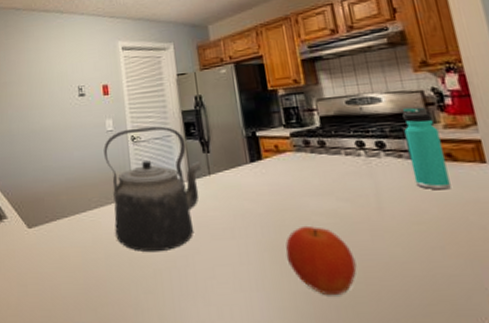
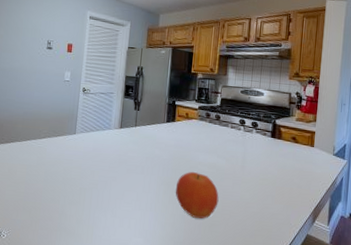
kettle: present [103,126,202,253] -> none [56,82,132,177]
thermos bottle: present [402,107,451,190] -> none [269,103,292,161]

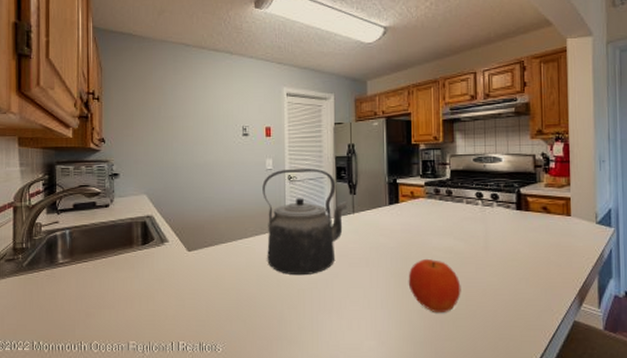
kettle: none [56,82,132,177] -> present [262,168,348,276]

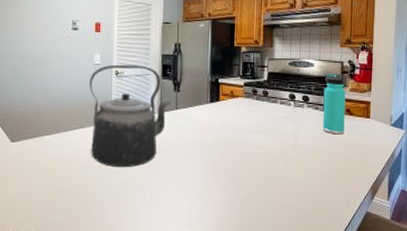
fruit: present [408,258,461,313] -> none [223,154,271,205]
thermos bottle: none [515,168,542,235] -> present [322,73,346,135]

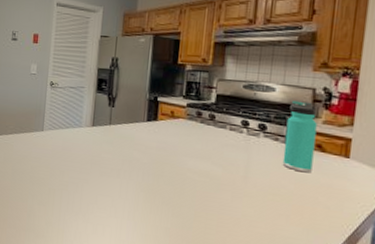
kettle: present [89,64,171,168] -> none [23,75,105,177]

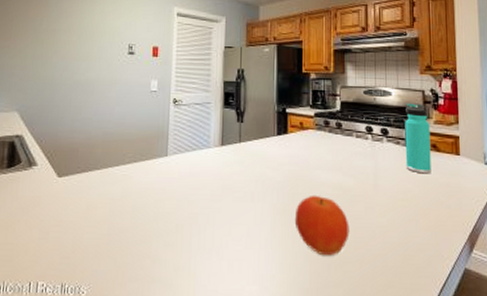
fruit: none [157,178,213,235] -> present [294,194,350,256]

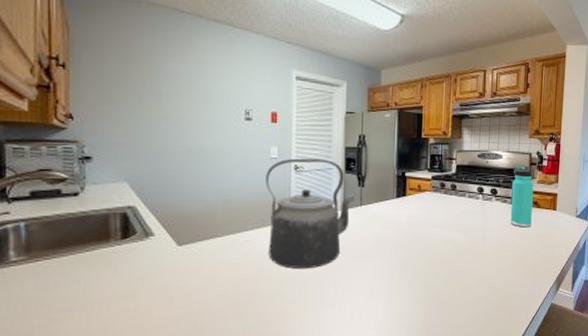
kettle: none [145,91,234,209] -> present [266,158,356,269]
fruit: present [294,194,350,256] -> none [410,250,459,302]

